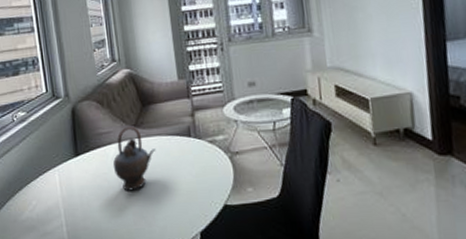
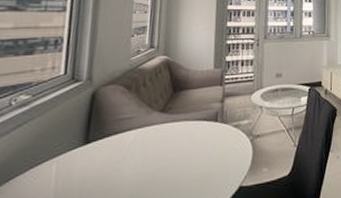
teapot: present [112,126,156,191] -> none [128,111,180,180]

